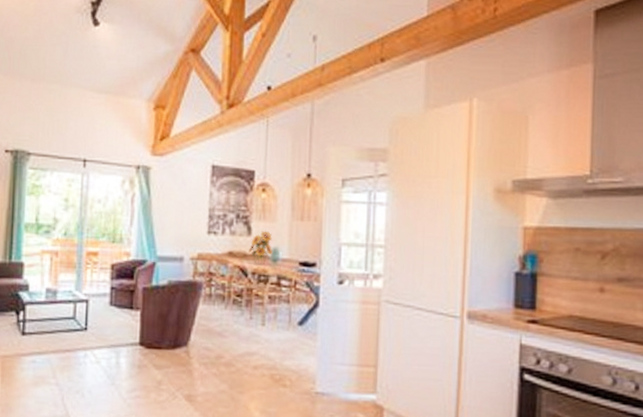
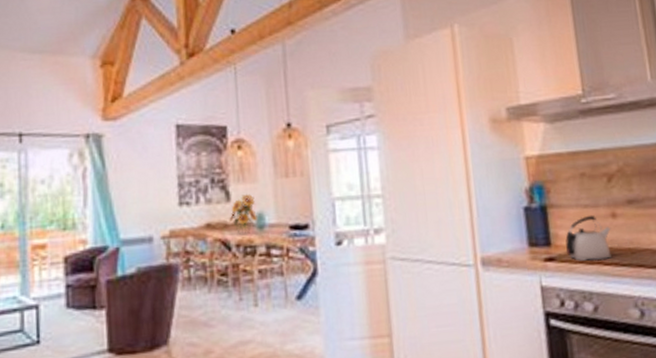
kettle: none [550,287,596,329] -> present [565,215,611,261]

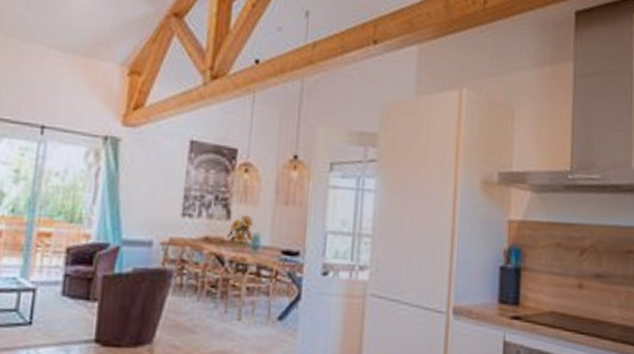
kettle: present [565,215,611,261] -> none [533,282,576,326]

